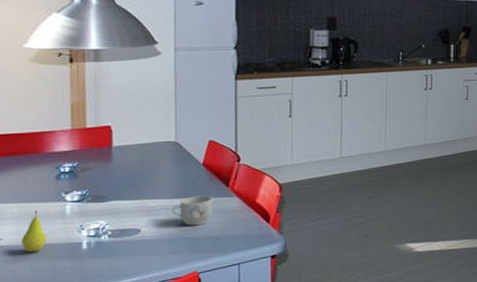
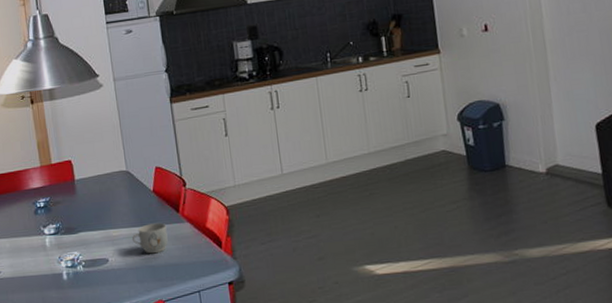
fruit: present [21,210,48,253] -> none [16,244,35,284]

